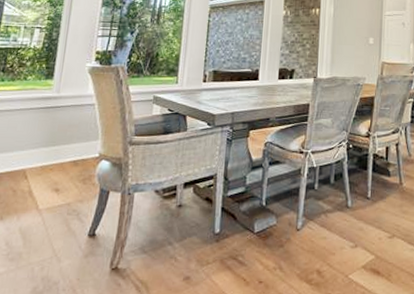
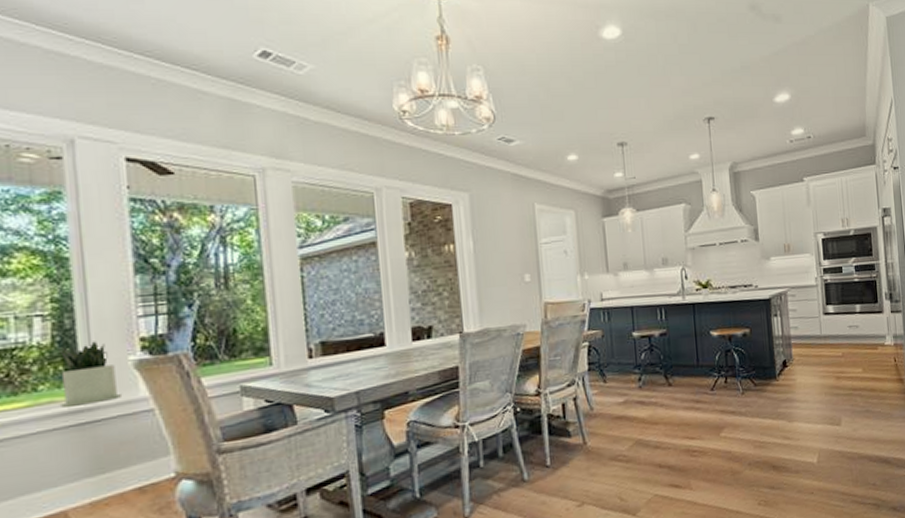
planter: none [37,50,78,95] -> present [58,341,123,408]

